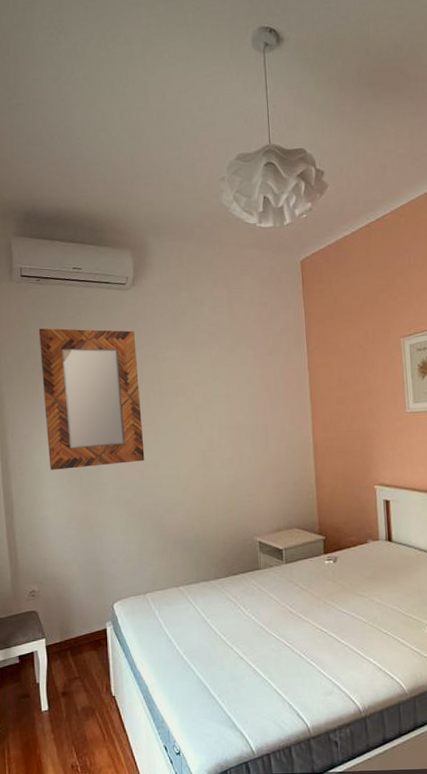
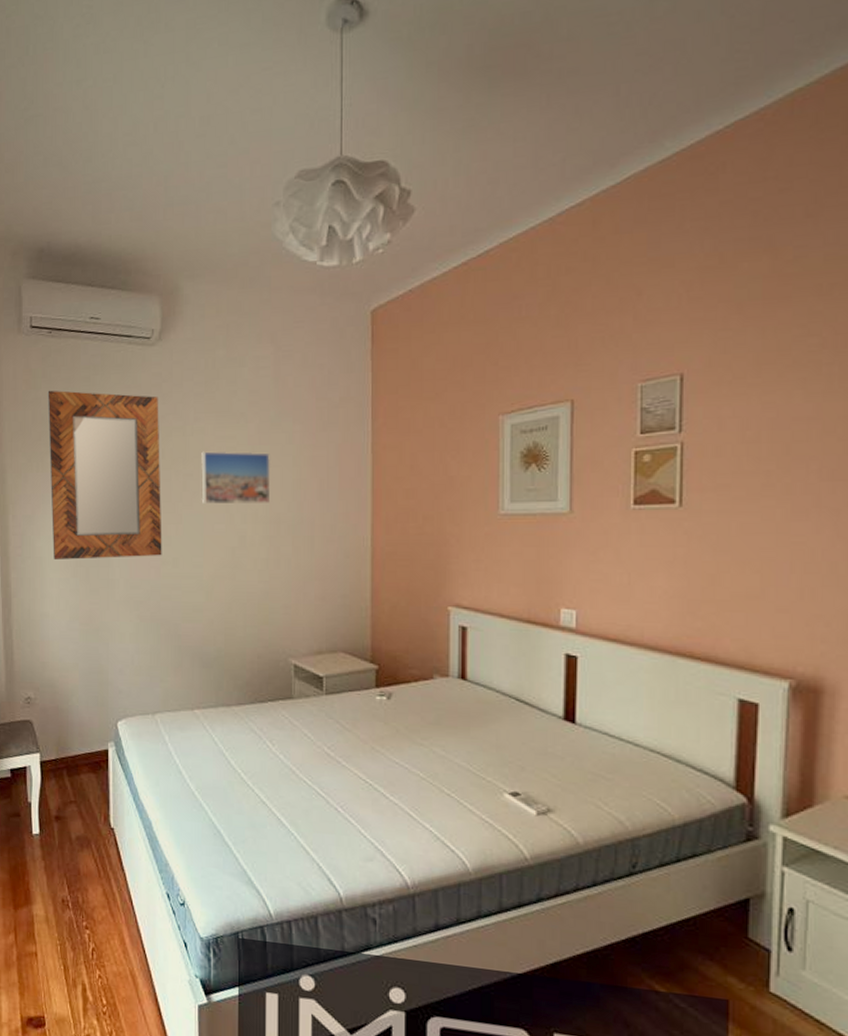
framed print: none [173,372,232,416] -> present [201,451,271,505]

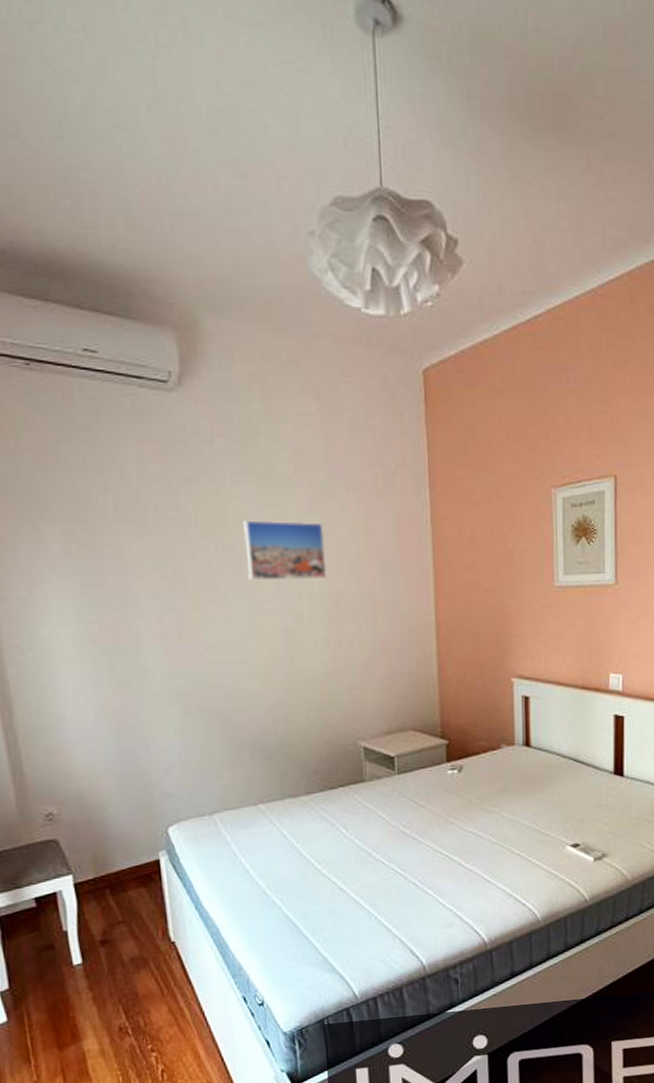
home mirror: present [47,390,162,560] -> none [33,439,206,649]

